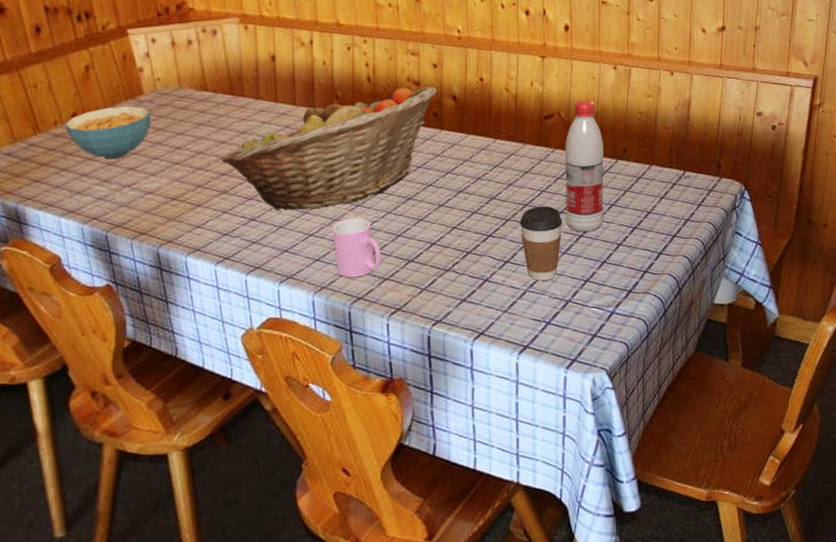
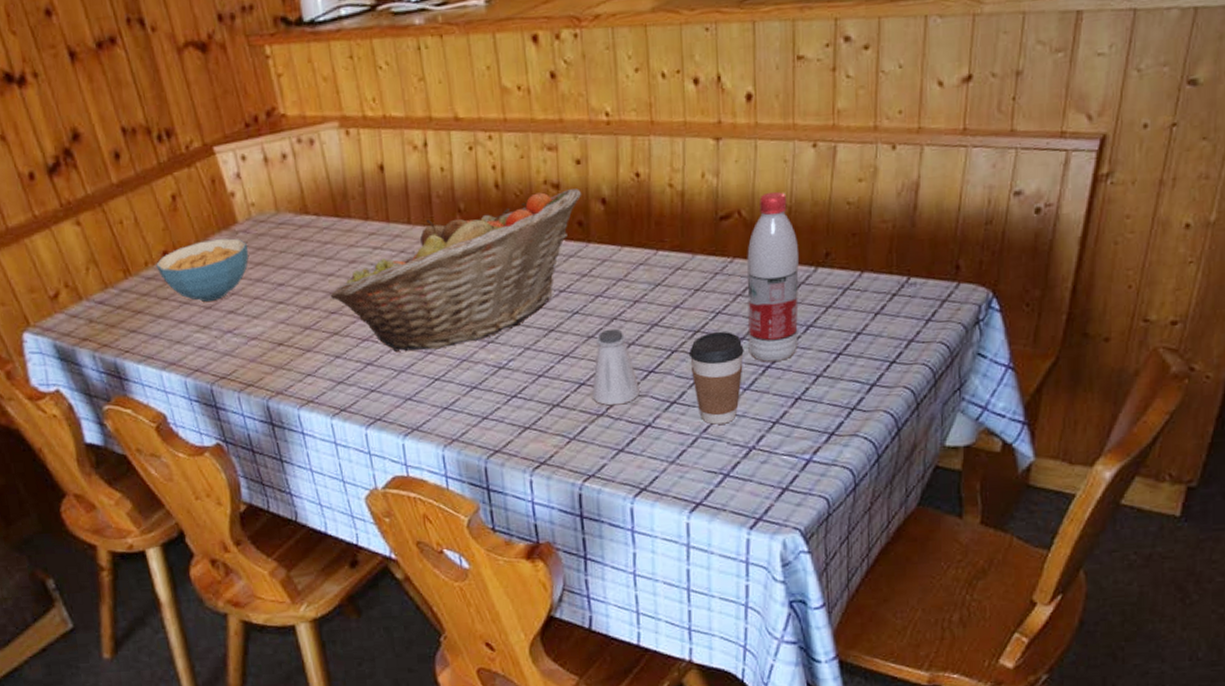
cup: present [332,217,382,278] -> none [461,356,521,428]
saltshaker: none [441,199,480,263] -> present [592,328,640,406]

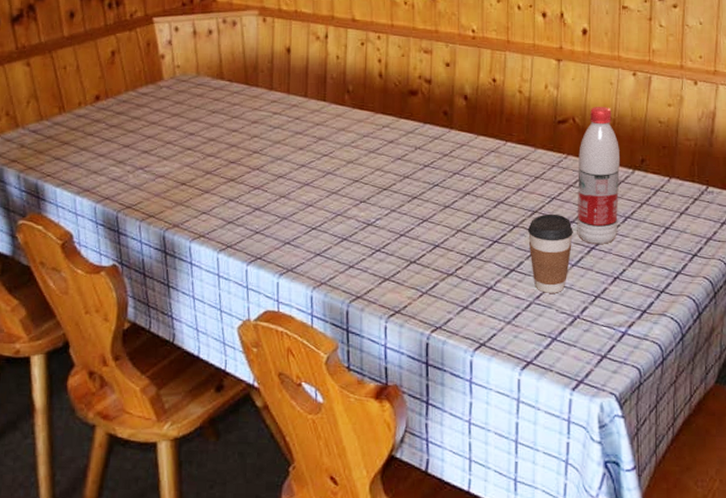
cereal bowl: present [156,238,249,303] -> none [88,91,169,142]
fruit basket: present [330,188,582,352] -> none [231,85,449,203]
saltshaker: present [592,328,640,406] -> none [445,202,485,268]

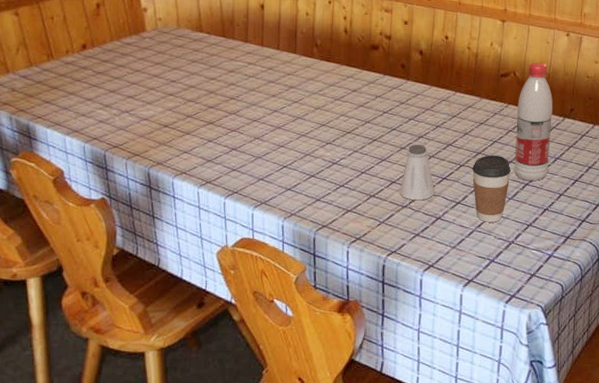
saltshaker: none [445,202,485,268] -> present [400,144,435,201]

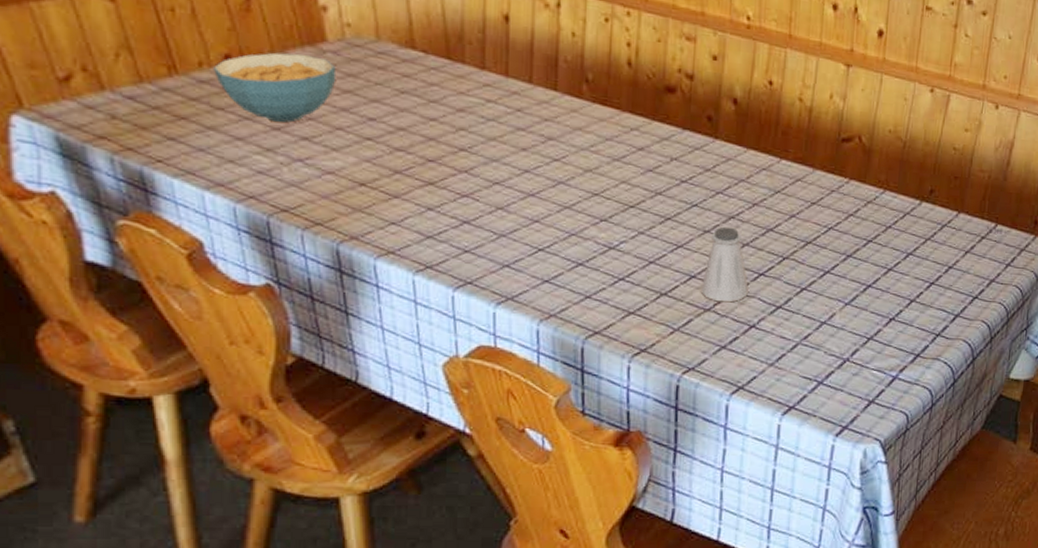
cereal bowl: none [75,41,152,88] -> present [214,52,337,123]
coffee cup: present [472,154,511,223] -> none [798,245,850,334]
water bottle: present [514,63,553,181] -> none [853,125,908,282]

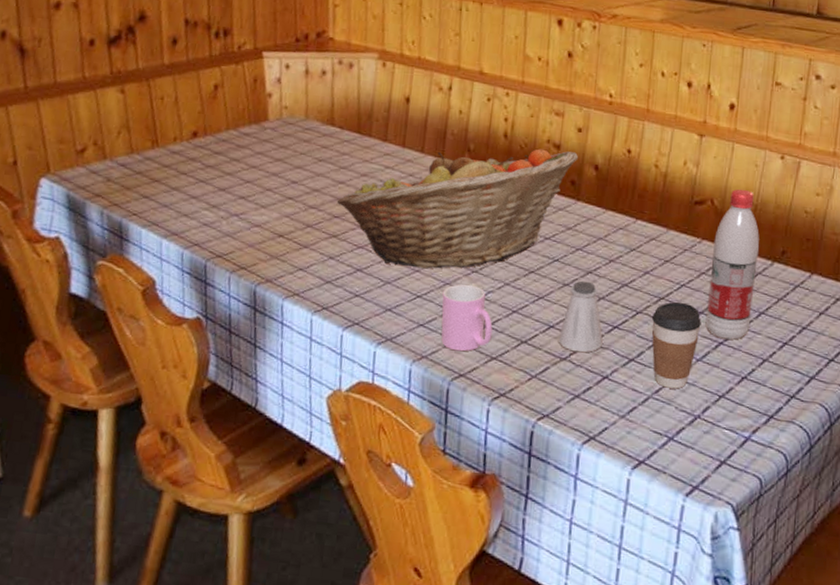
cereal bowl: present [214,52,337,123] -> none [183,130,272,185]
fruit basket: none [429,79,715,219] -> present [336,148,579,269]
cup: none [568,234,628,308] -> present [441,284,493,352]
coffee cup: none [798,245,850,334] -> present [651,301,701,389]
water bottle: none [853,125,908,282] -> present [705,189,759,340]

